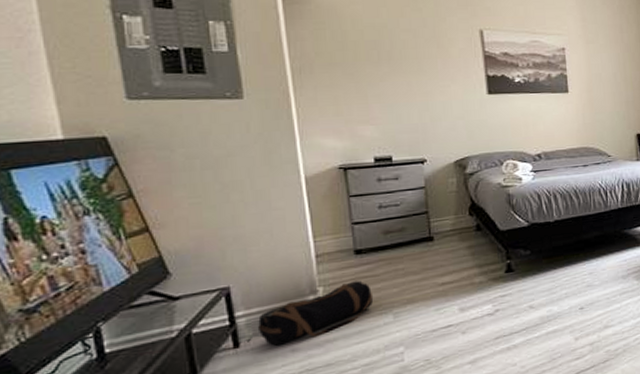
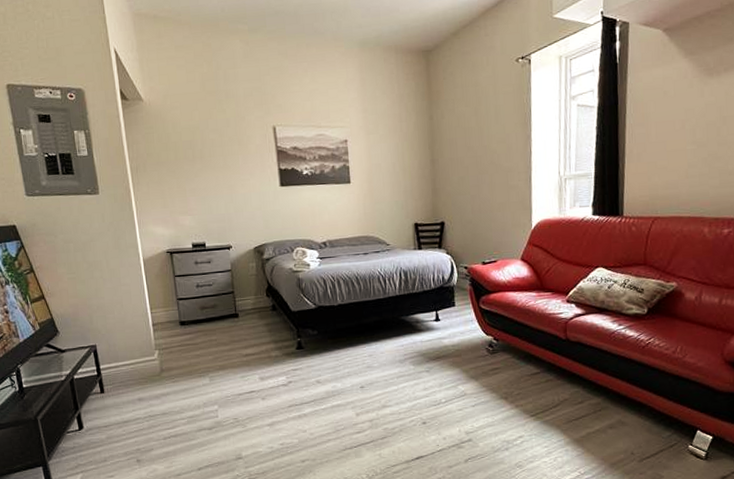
duffel bag: present [257,280,374,346] -> none [115,347,195,394]

